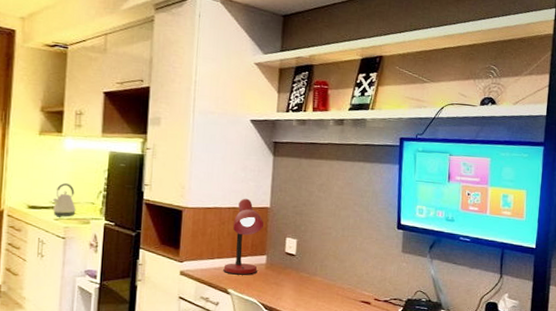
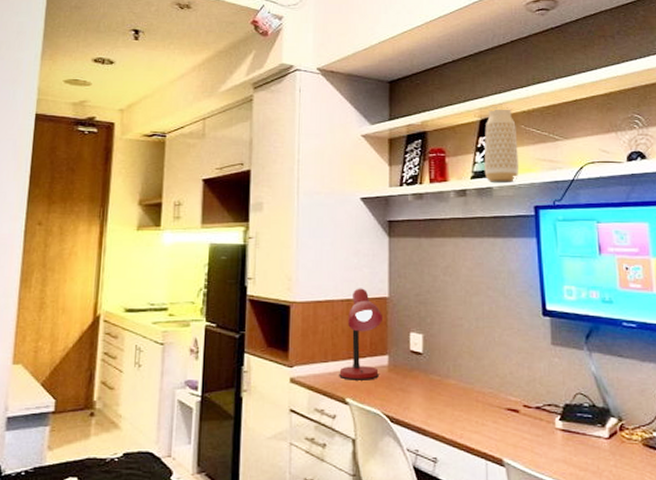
kettle: present [52,183,76,218] -> none [150,282,175,320]
vase: none [360,48,392,117] -> present [484,107,520,184]

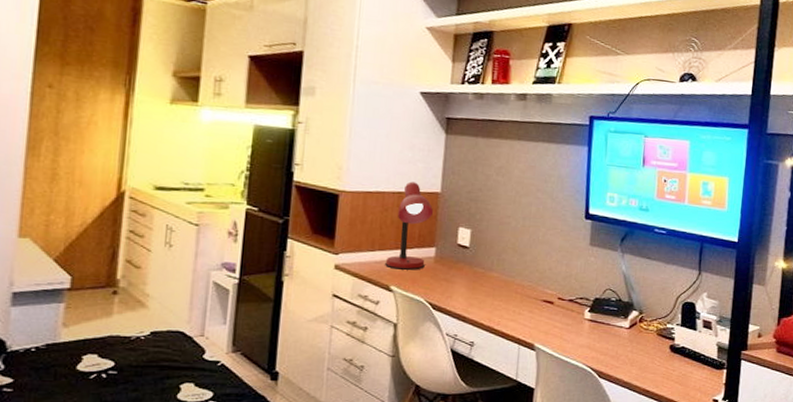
vase: present [484,107,520,184] -> none [546,14,582,92]

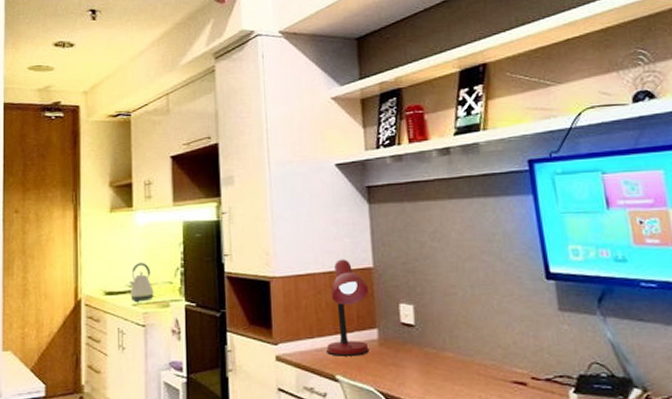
kettle: none [184,161,213,201] -> present [129,263,154,302]

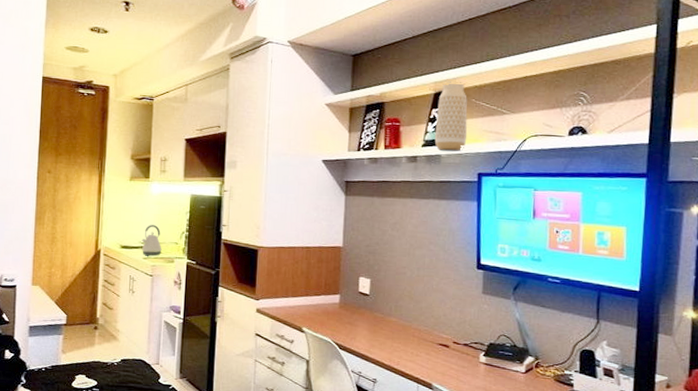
desk lamp: present [326,259,369,356] -> none [297,237,337,314]
vase: none [465,54,508,139] -> present [434,81,468,152]

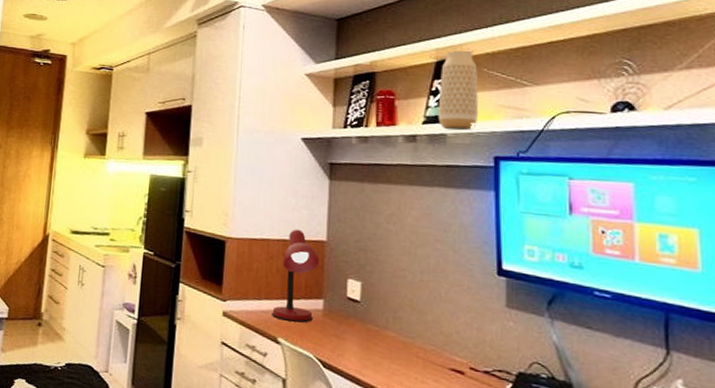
kettle: present [141,225,162,257] -> none [94,208,116,245]
desk lamp: none [297,237,337,314] -> present [272,229,320,323]

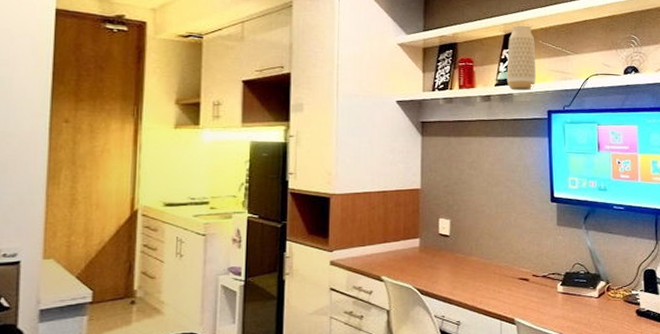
desk lamp: present [272,229,320,323] -> none [375,181,416,261]

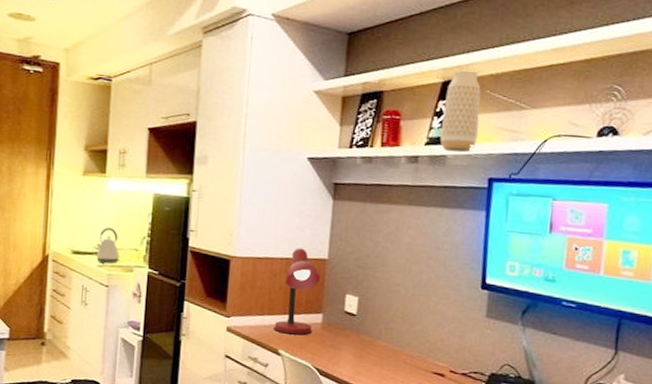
kettle: none [191,177,217,213] -> present [96,227,120,265]
desk lamp: none [375,181,416,261] -> present [274,248,321,336]

